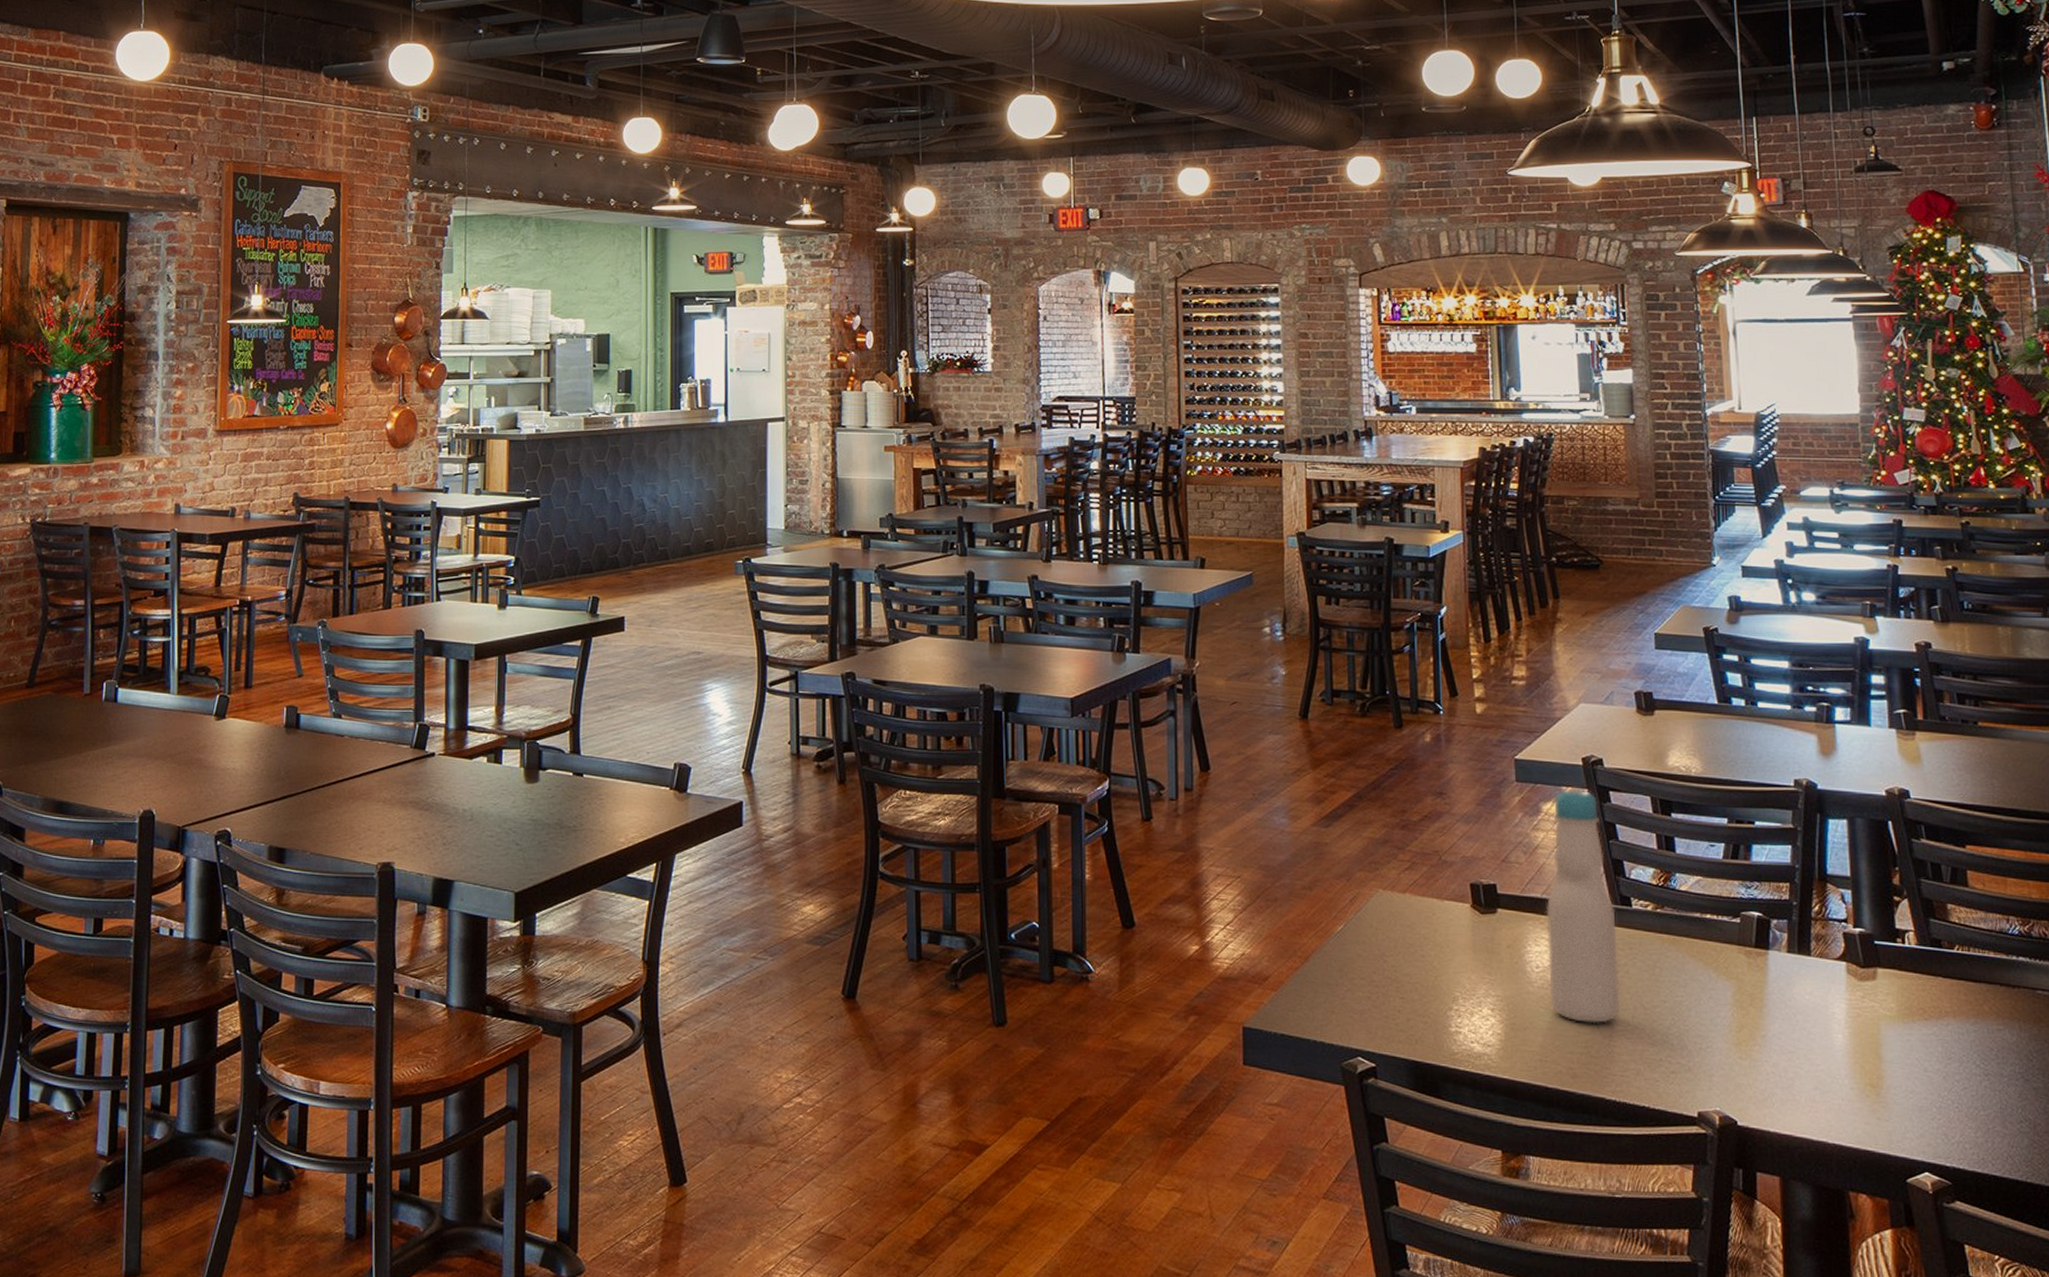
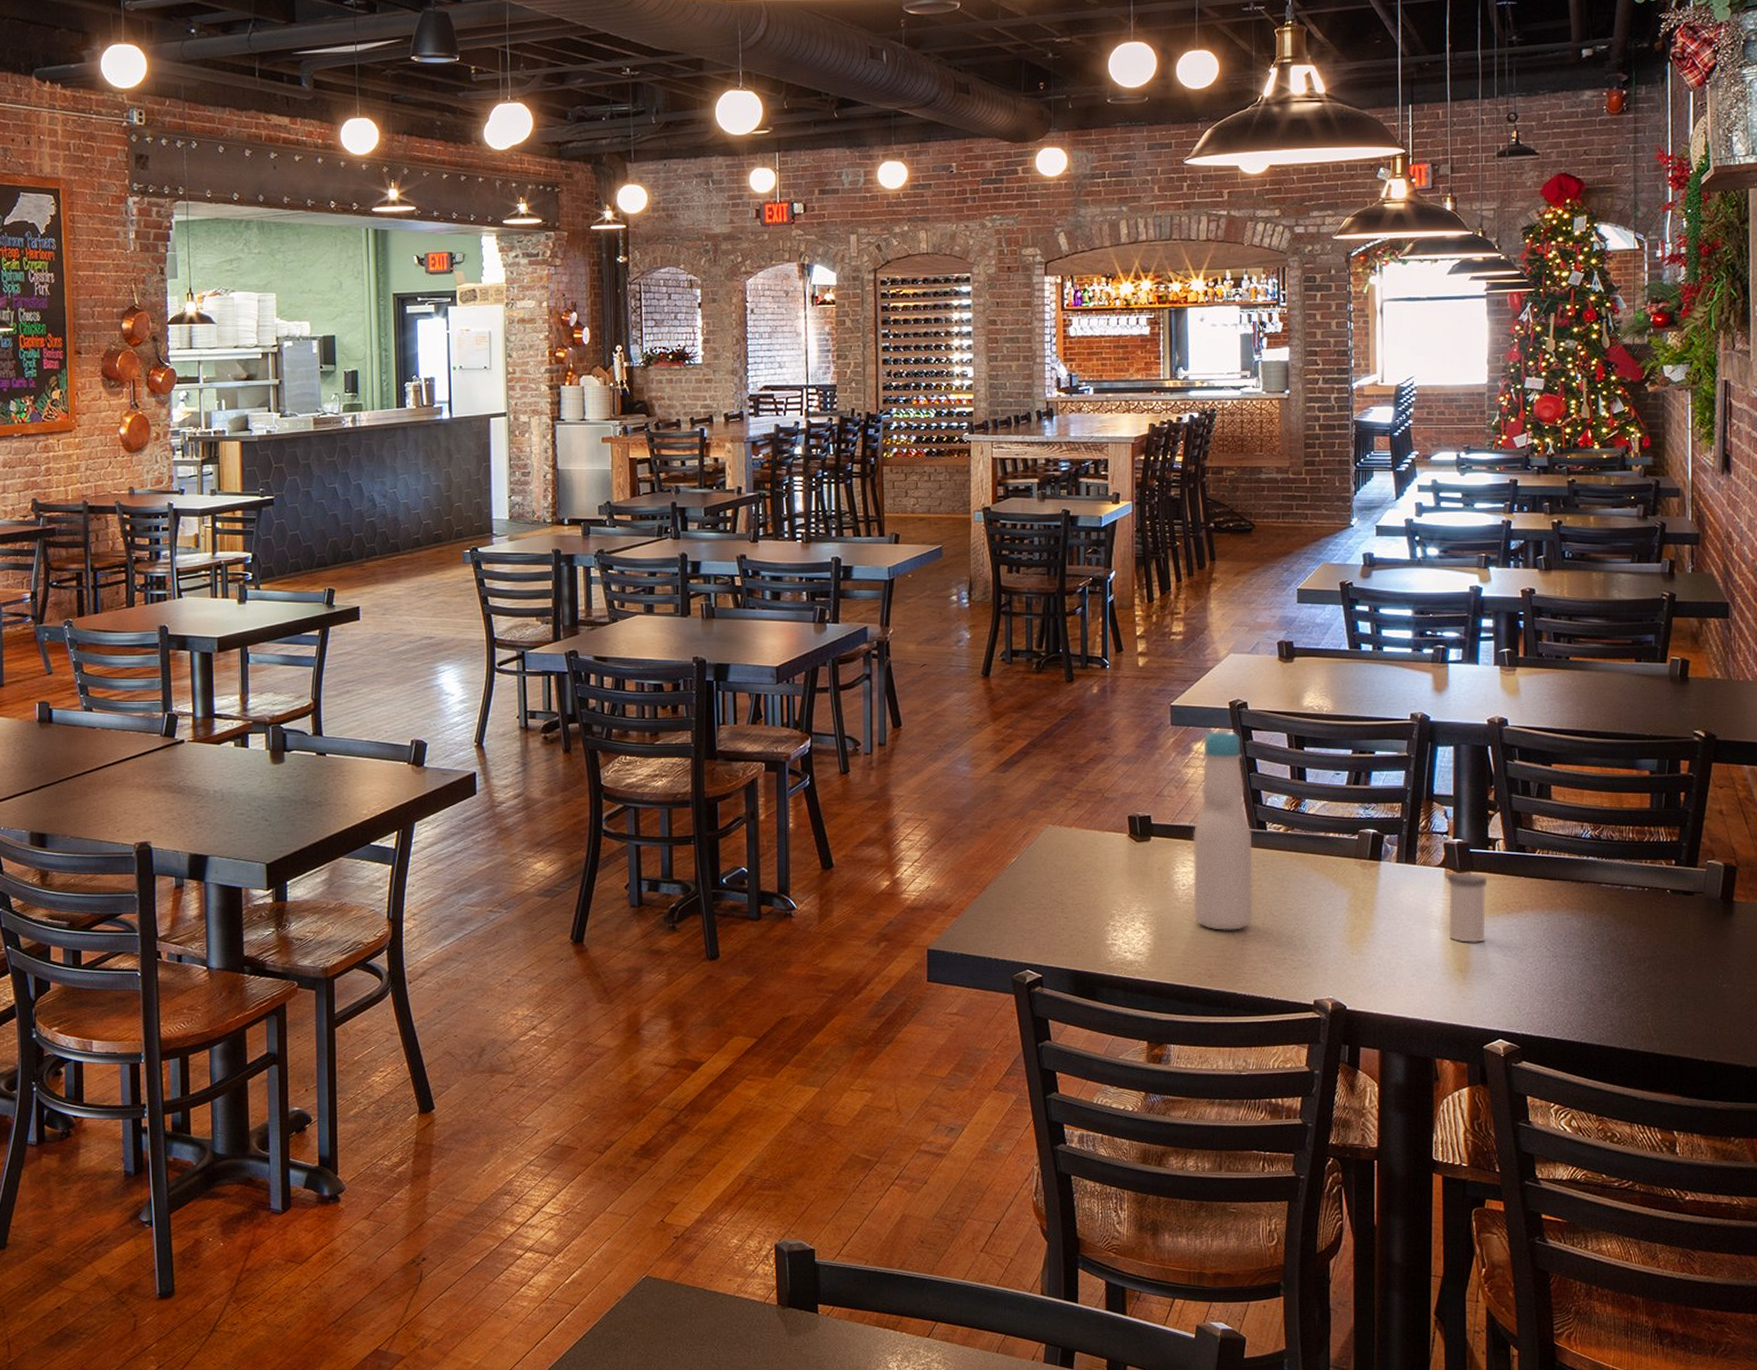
salt shaker: none [1850,967,1899,1054] -> present [1448,872,1488,944]

